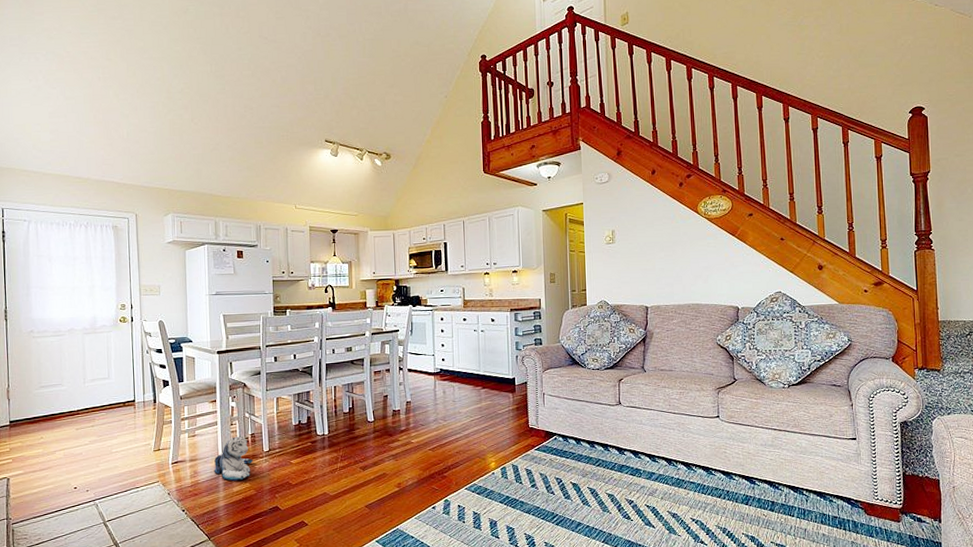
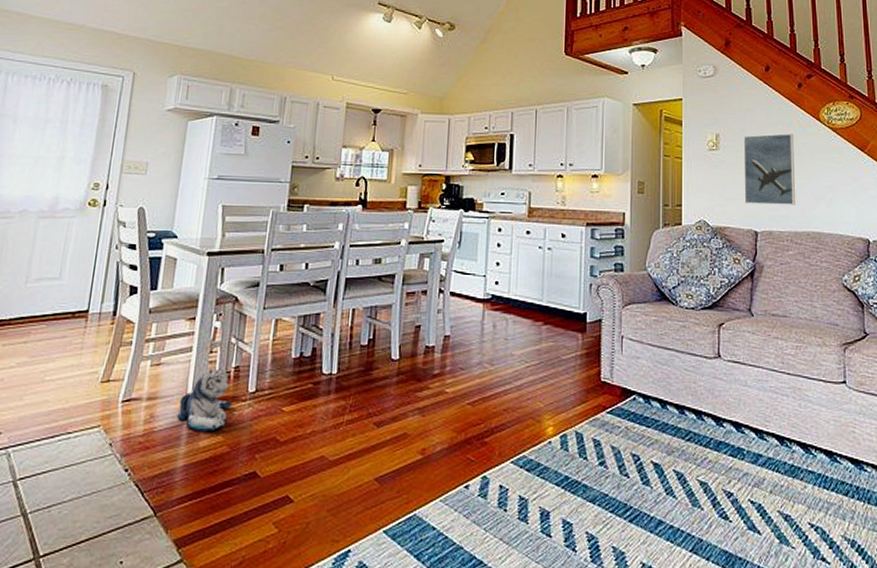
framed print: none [635,226,678,285] -> present [743,133,795,205]

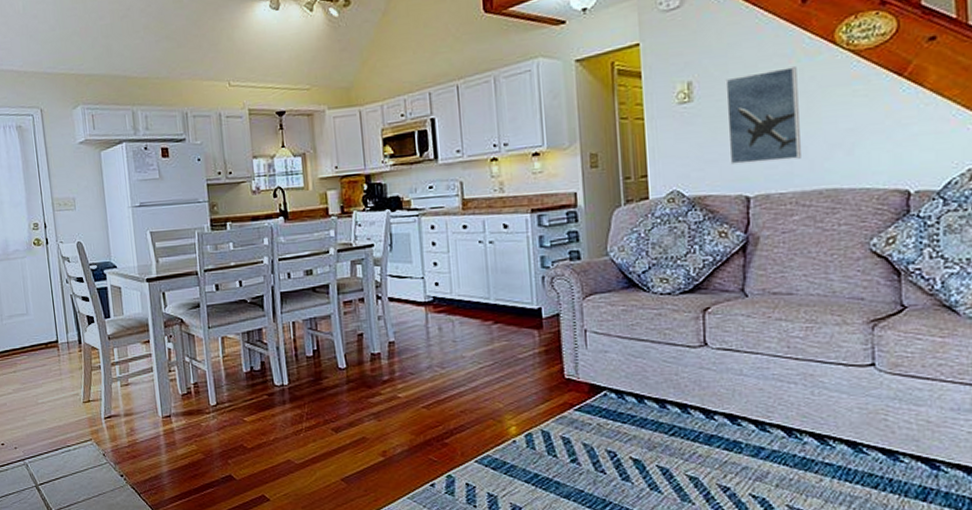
plush toy: present [177,368,232,432] -> none [152,385,198,442]

